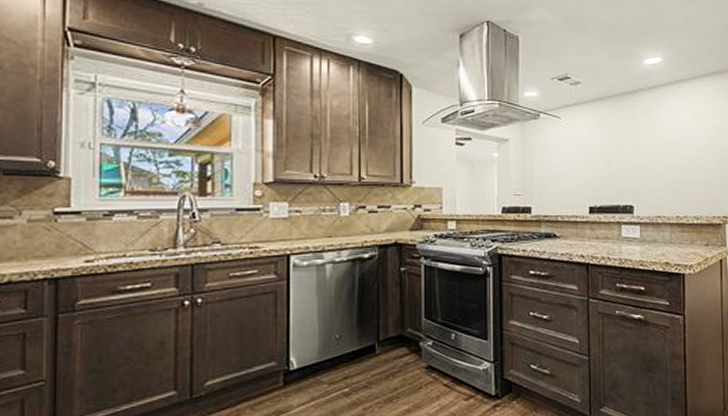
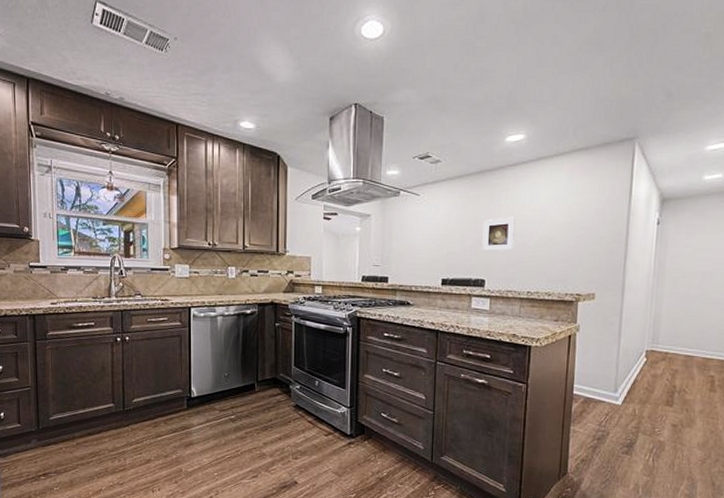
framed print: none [628,140,660,176] -> present [482,217,515,252]

